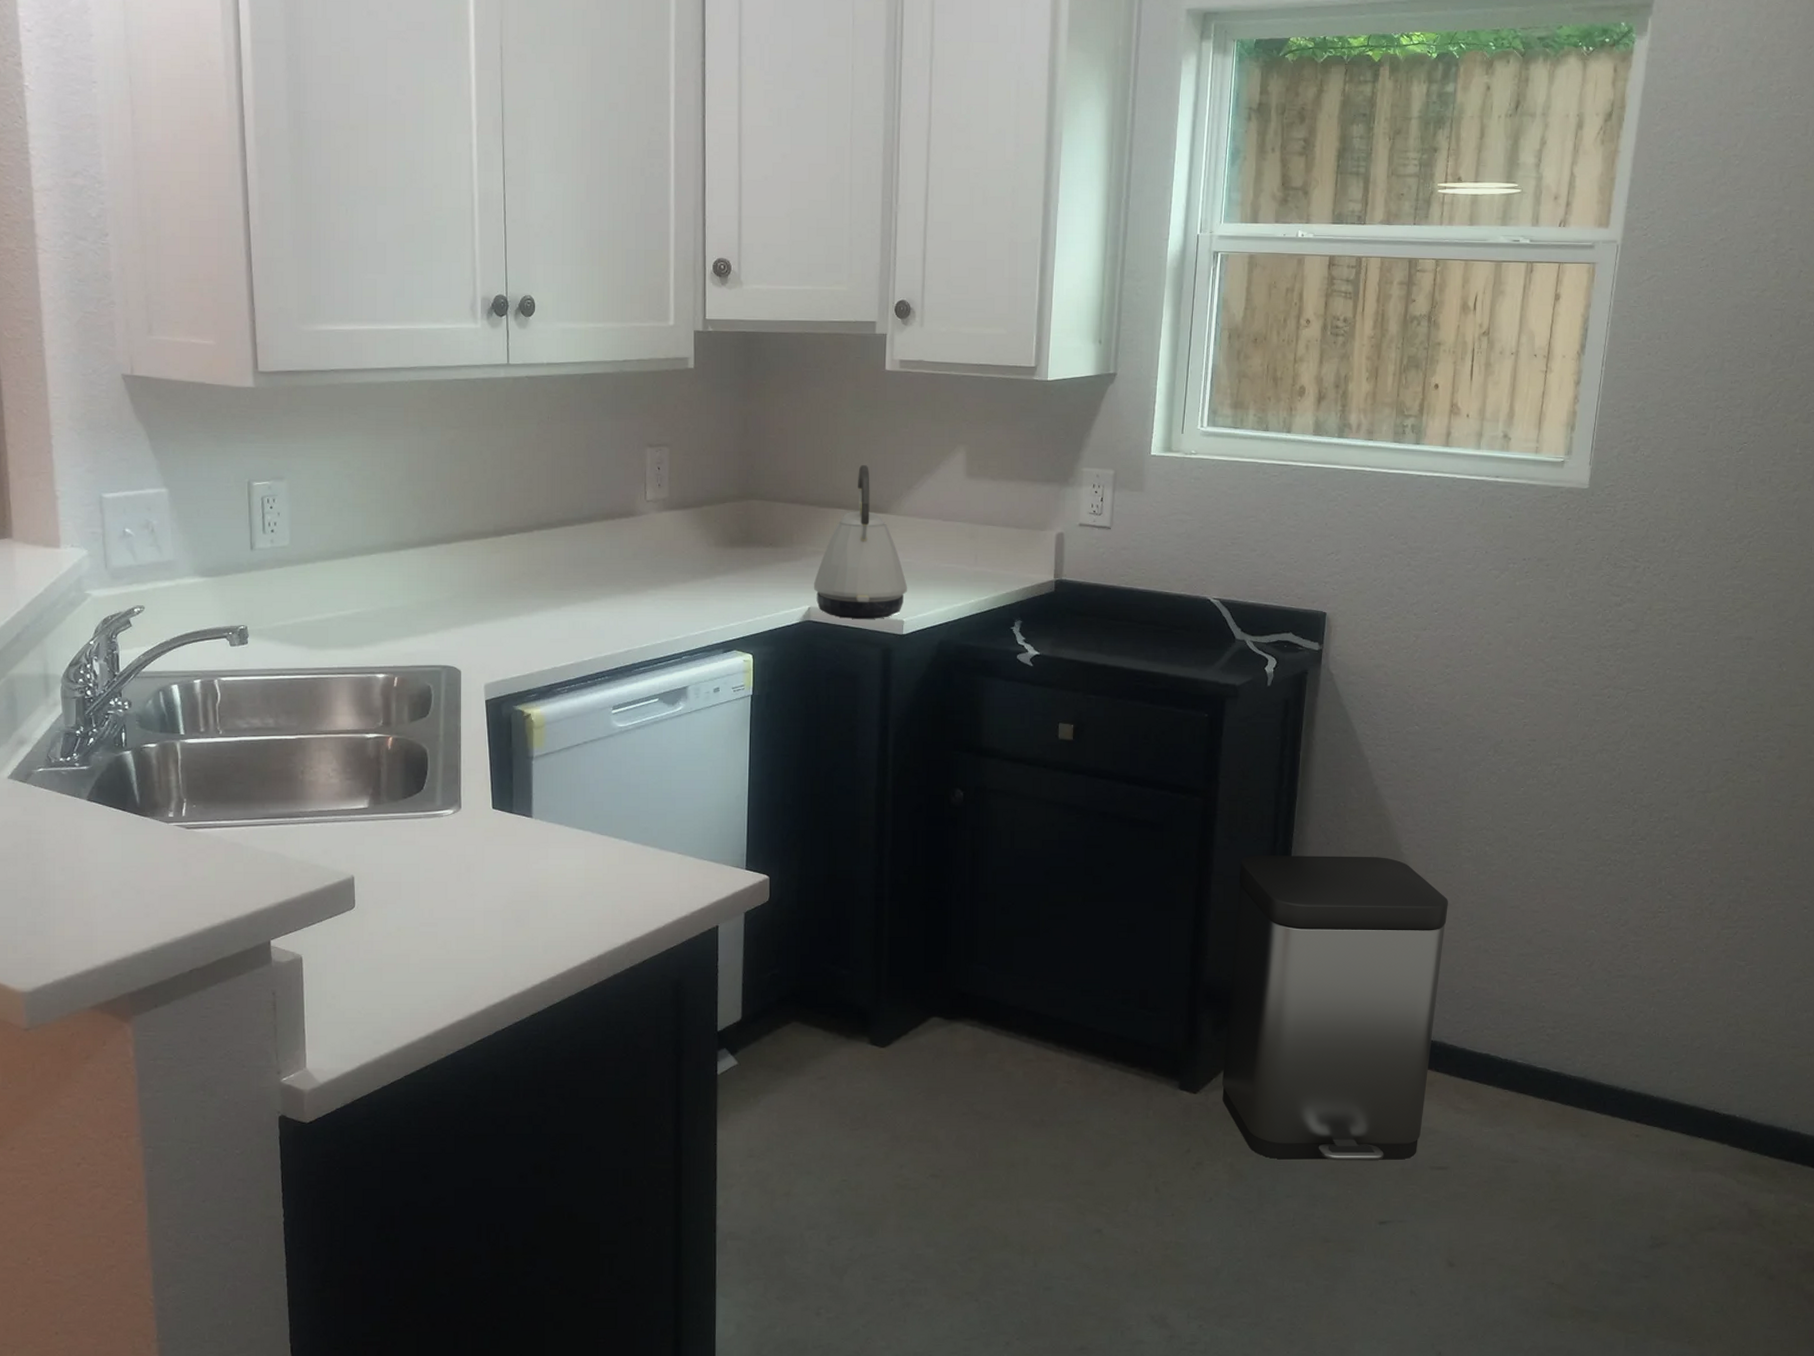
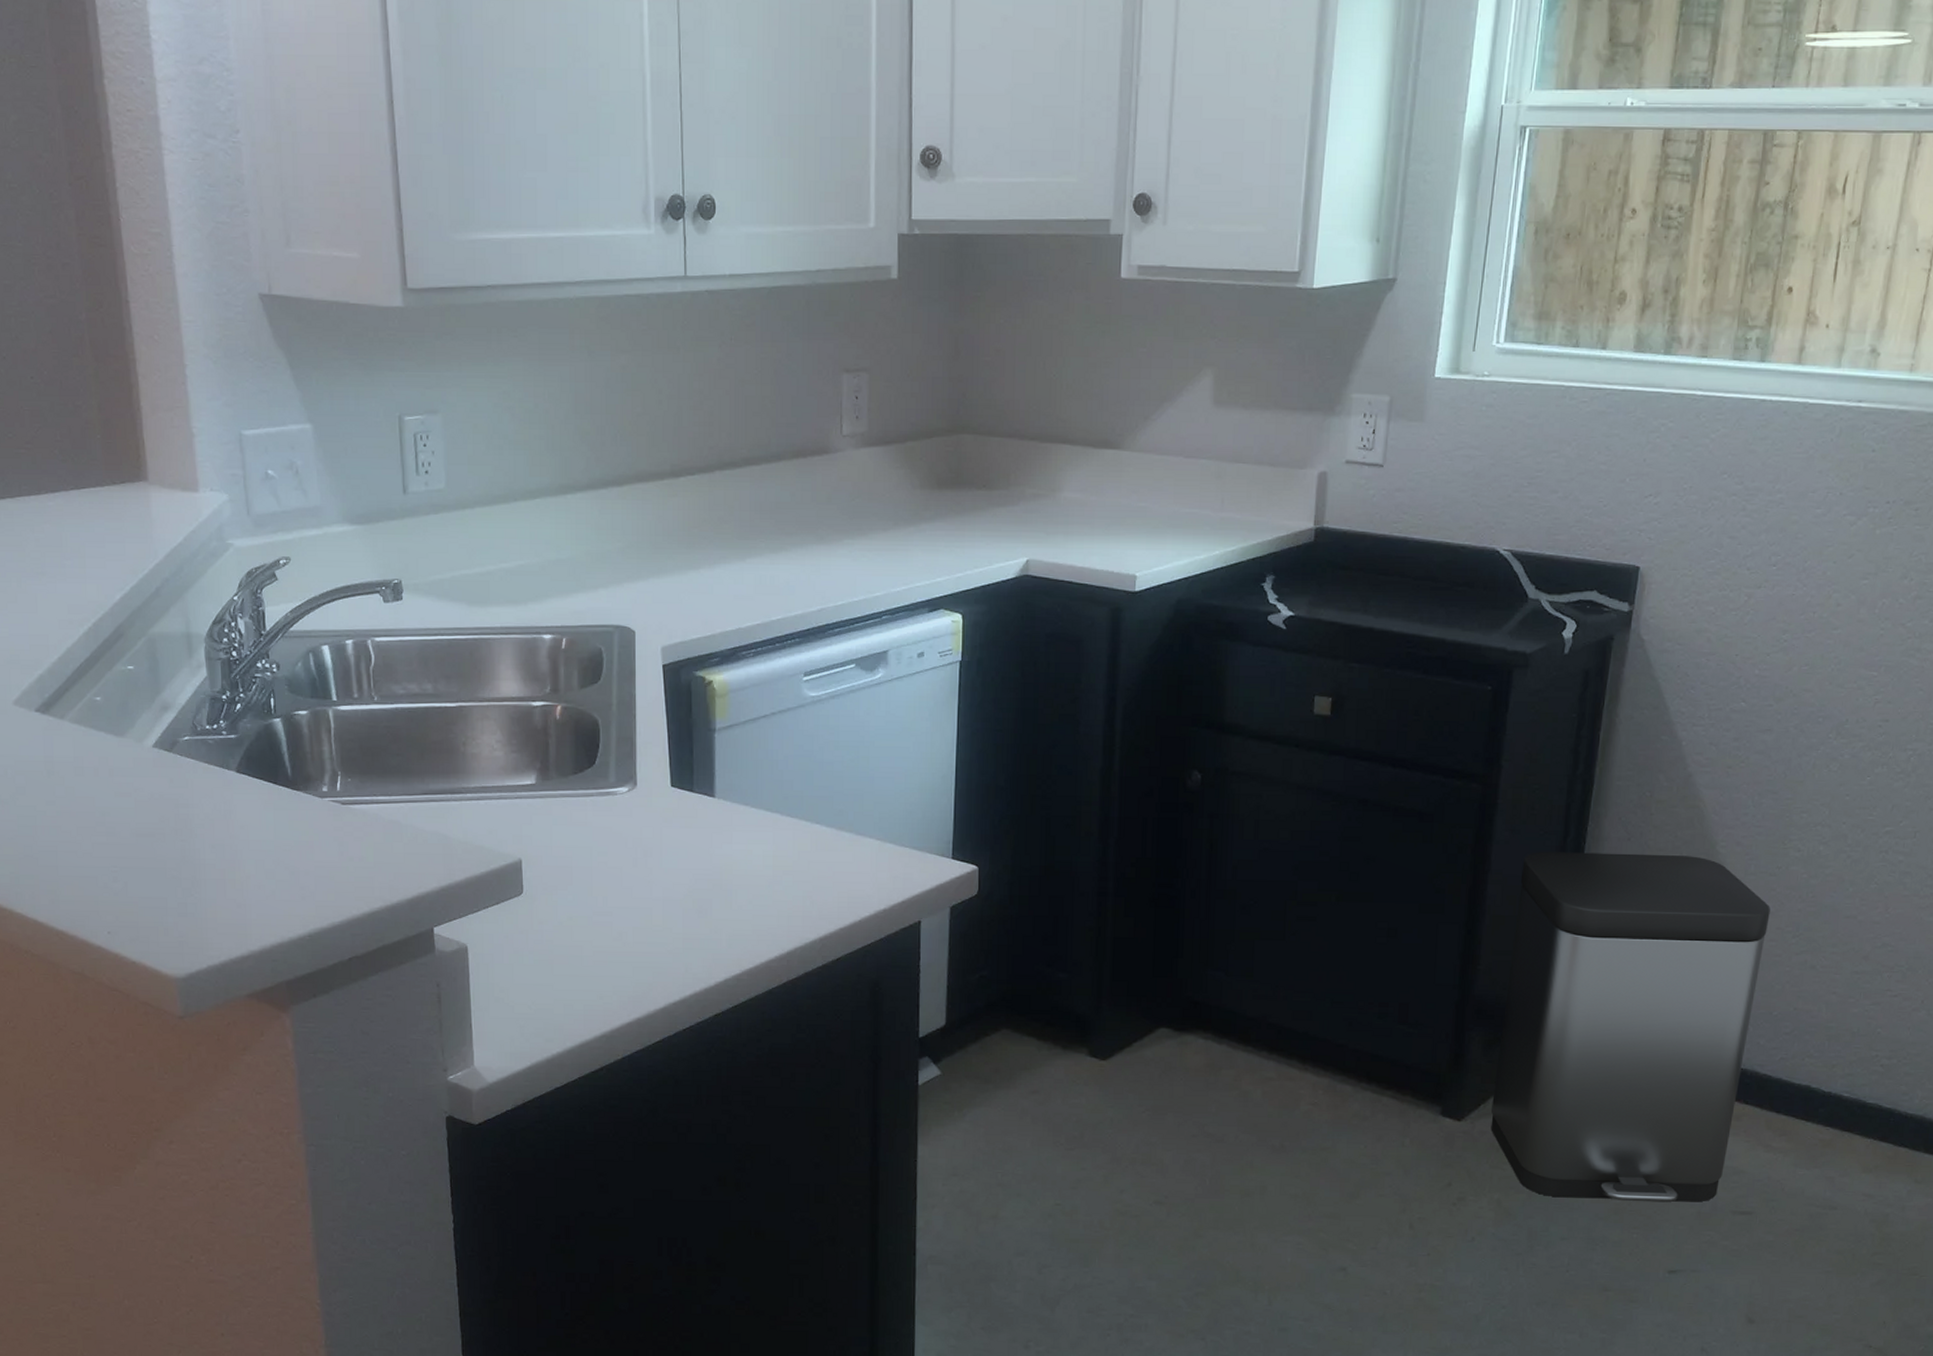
kettle: present [813,465,908,619] -> none [1032,392,1142,573]

